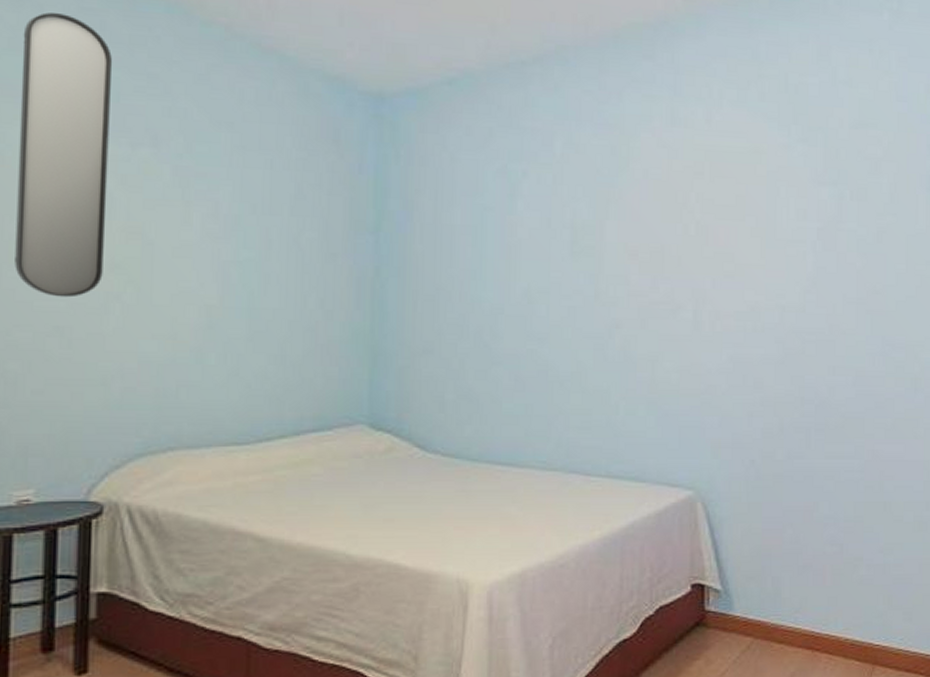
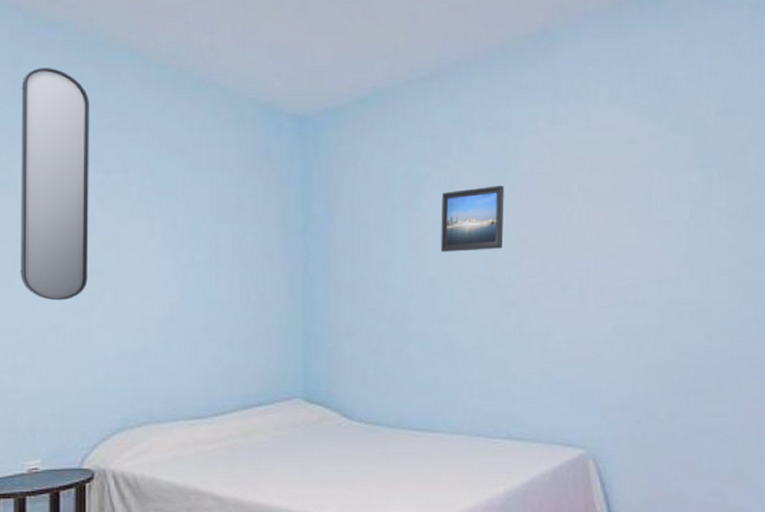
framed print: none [538,190,613,263] -> present [441,186,504,252]

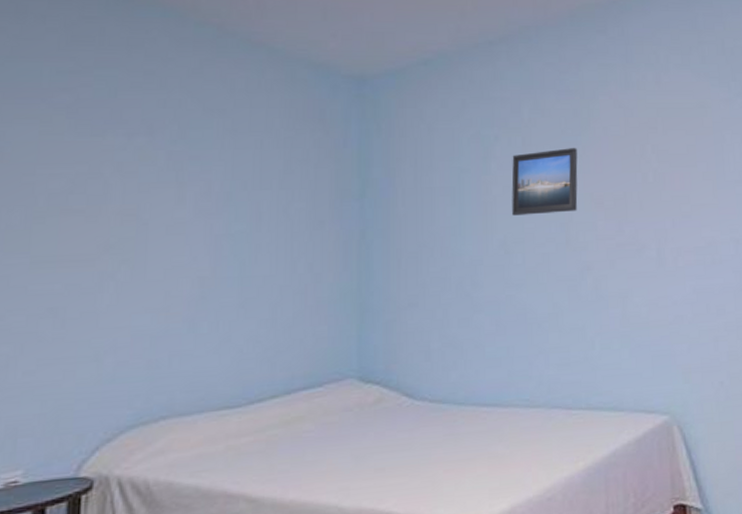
home mirror: present [20,68,90,301] -> none [10,22,111,280]

